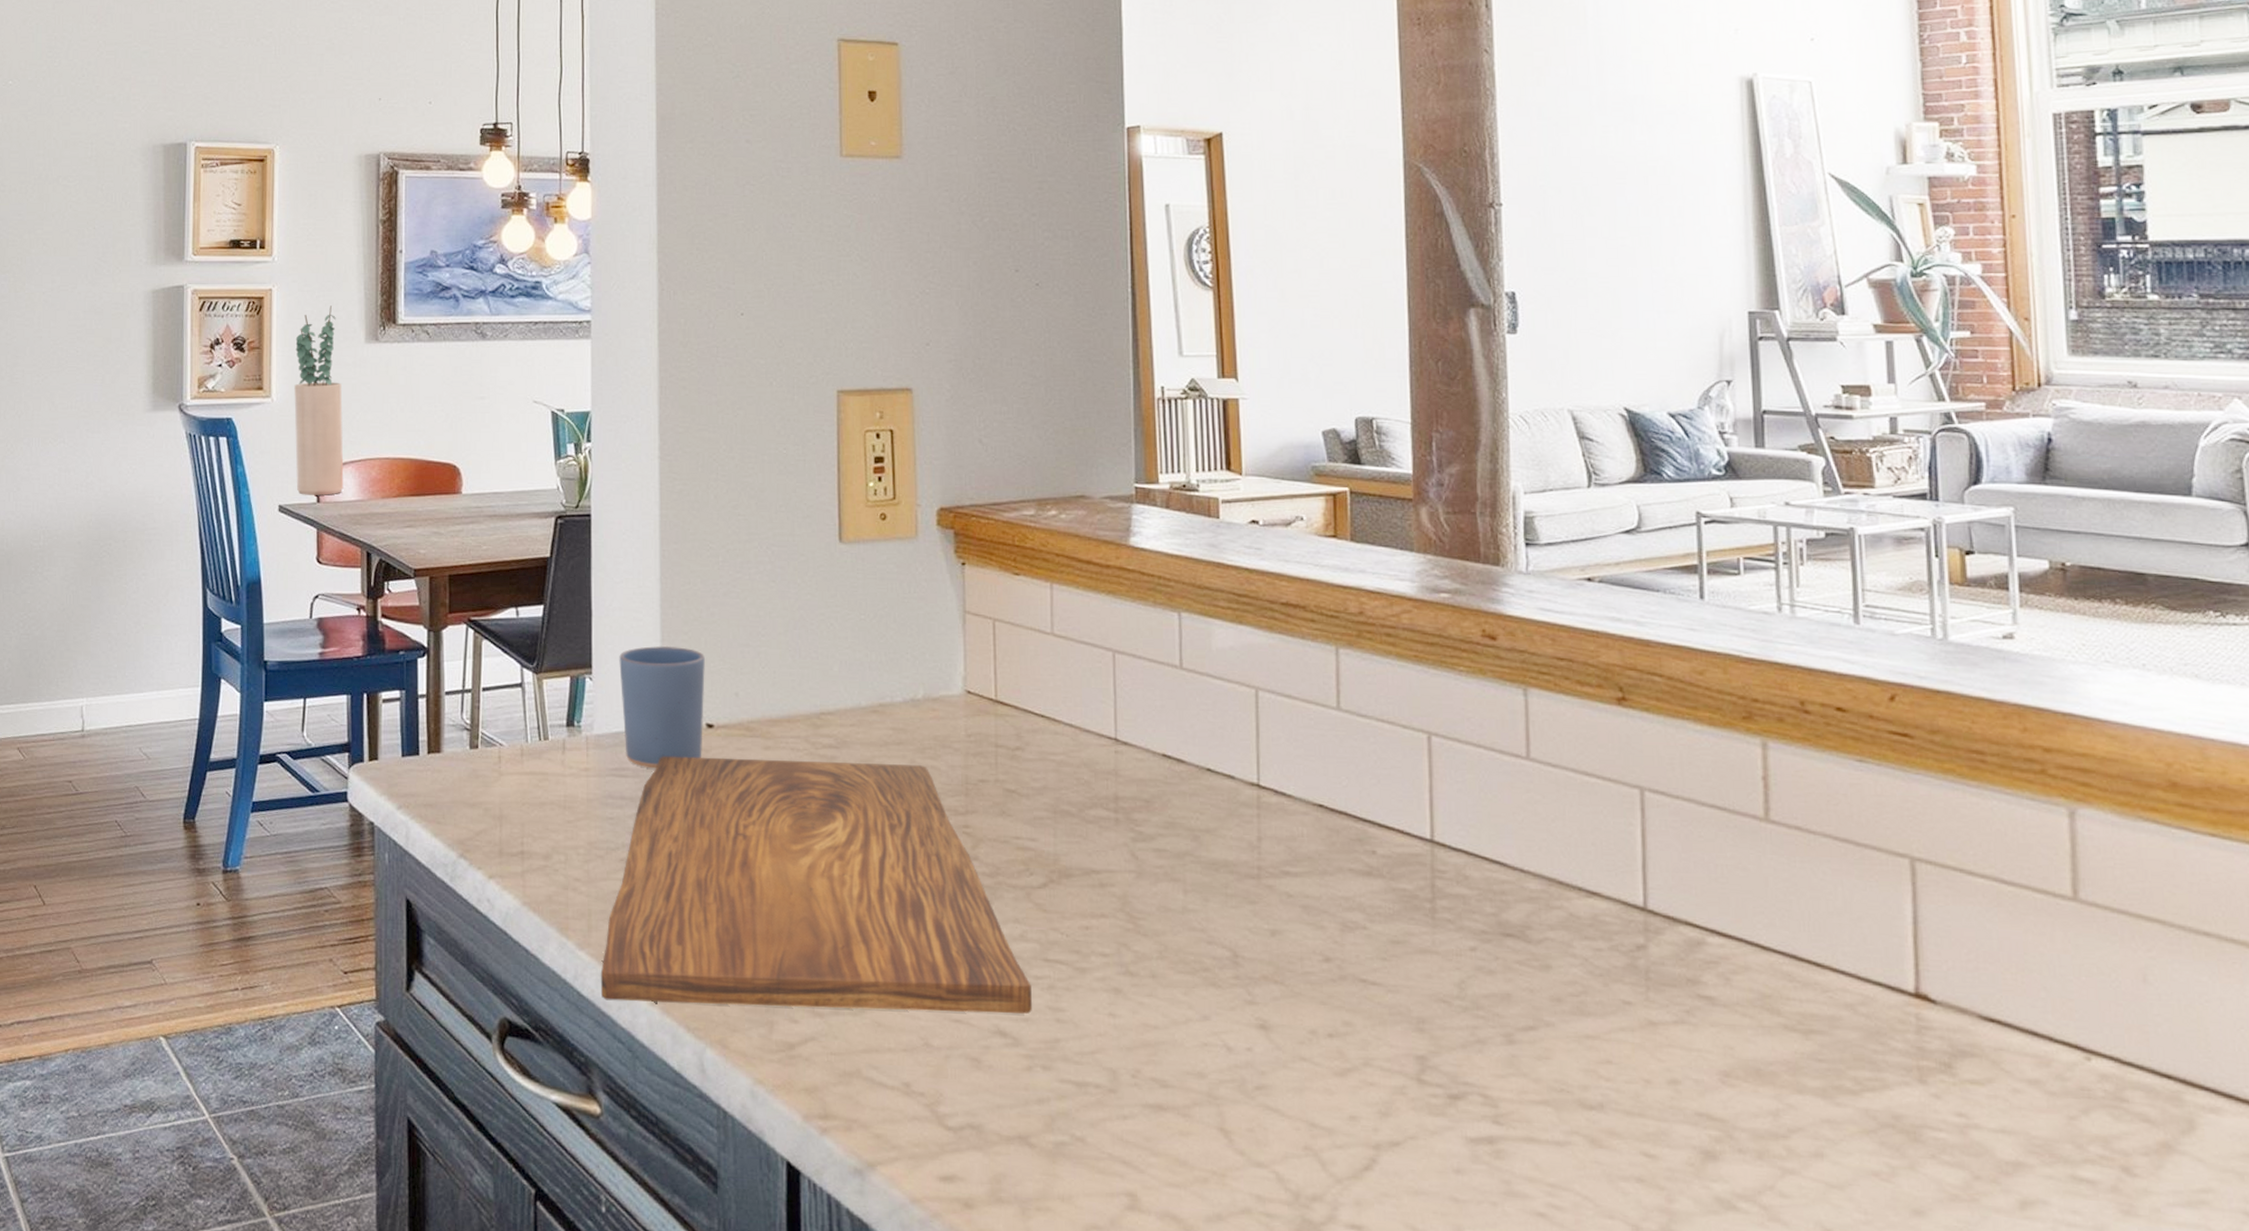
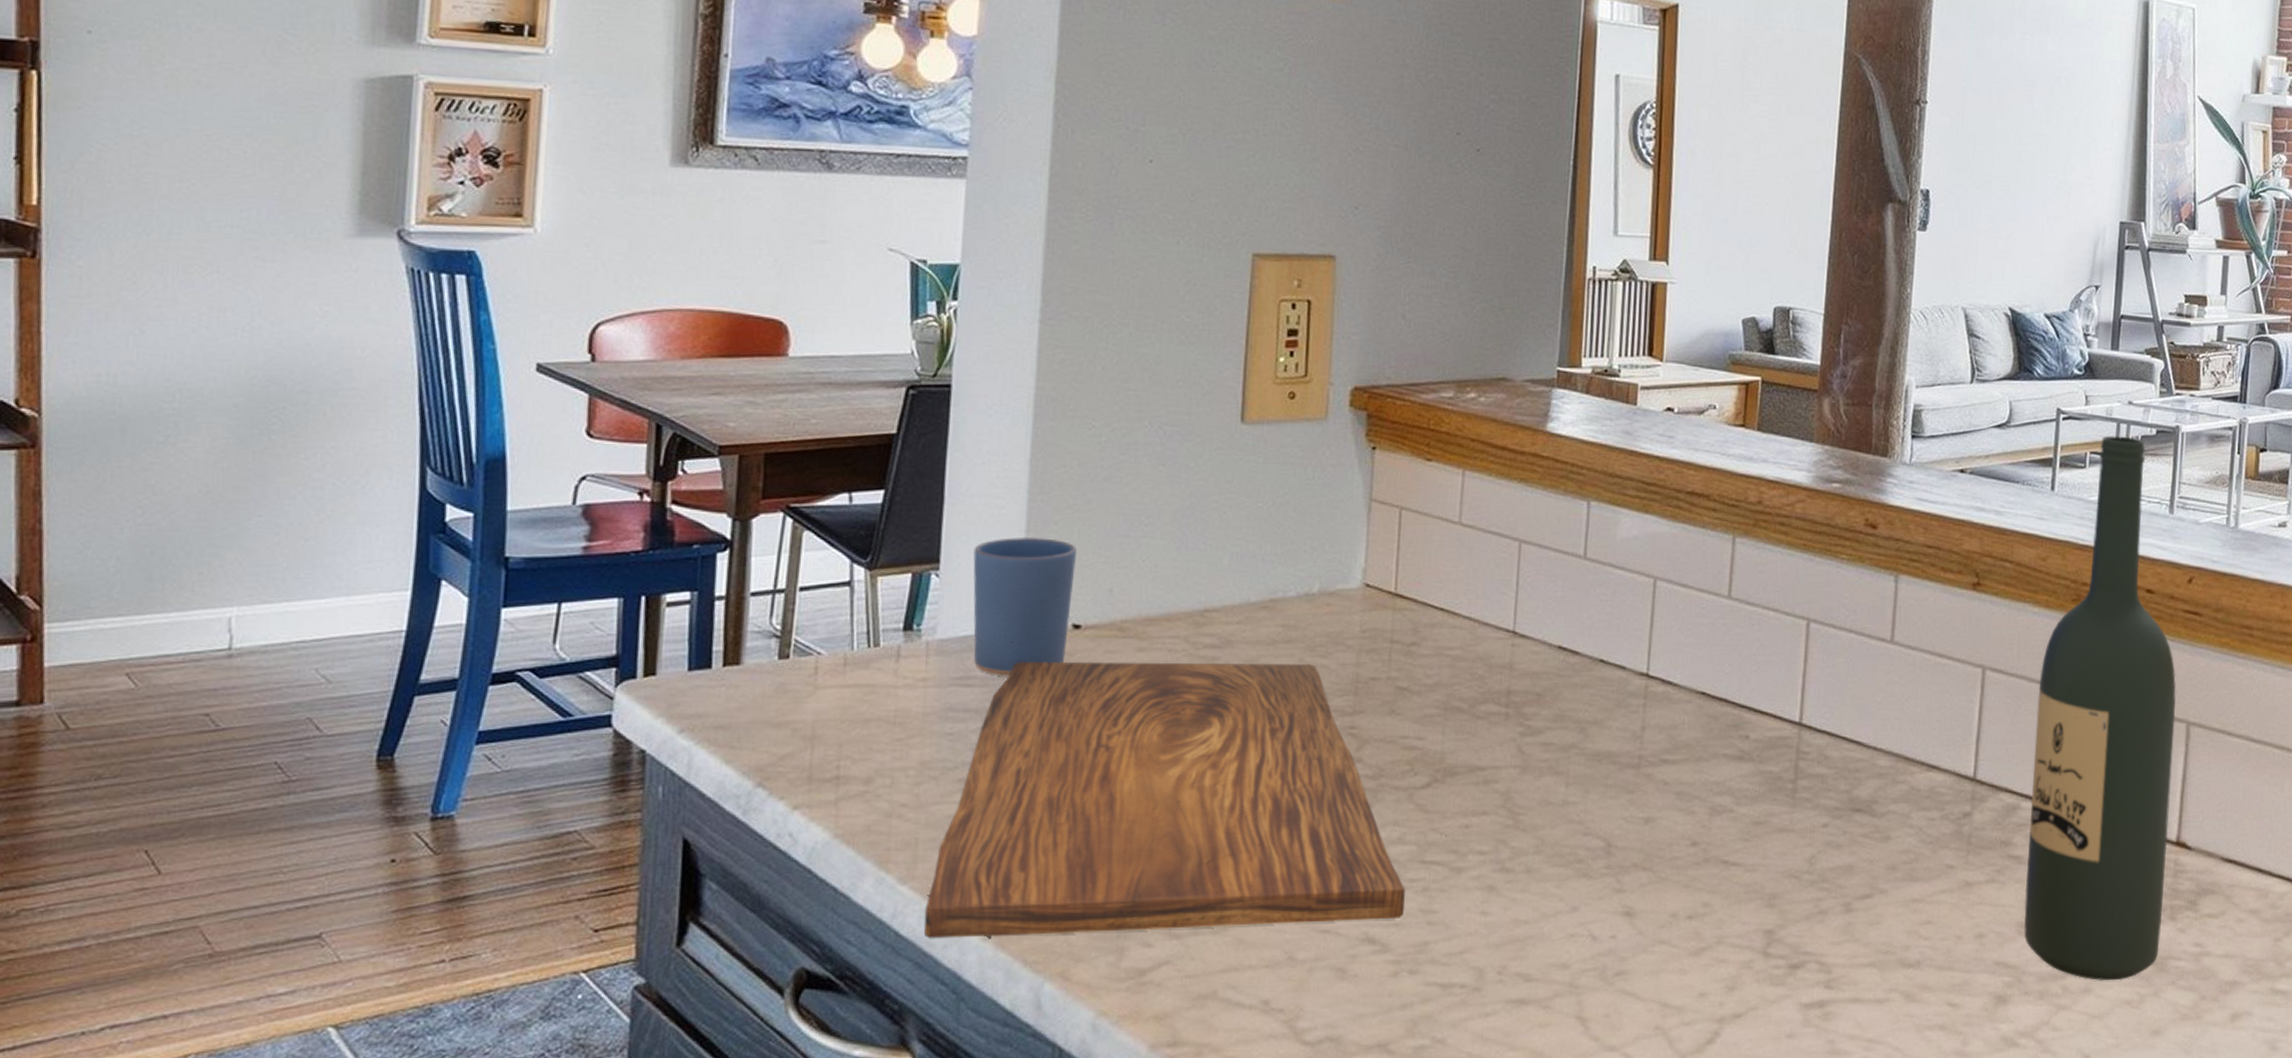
vase: present [294,306,344,495] -> none [563,116,635,353]
wine bottle: none [1712,539,1909,1148] -> present [2024,435,2177,981]

